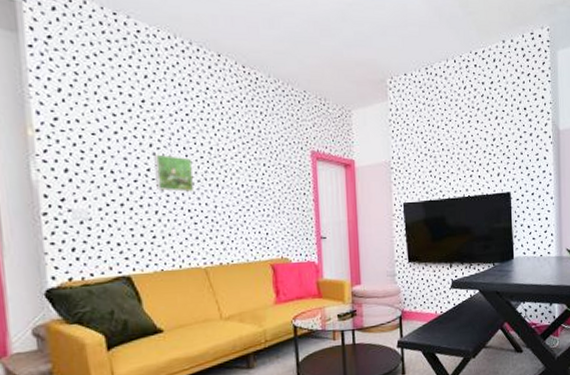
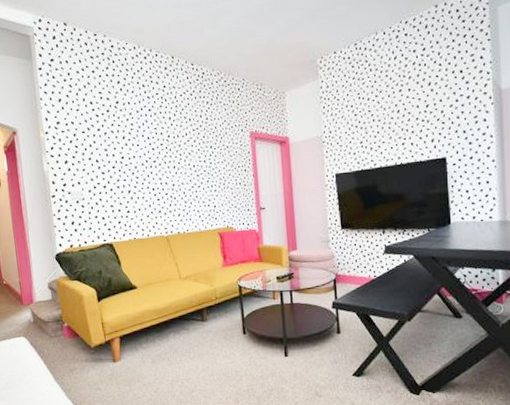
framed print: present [154,154,195,193] -> none [126,144,157,175]

